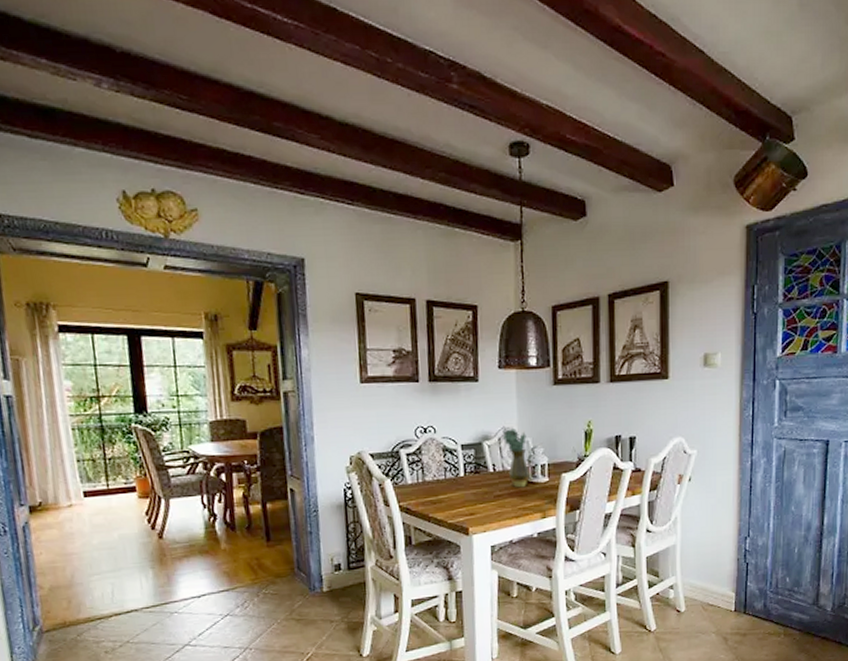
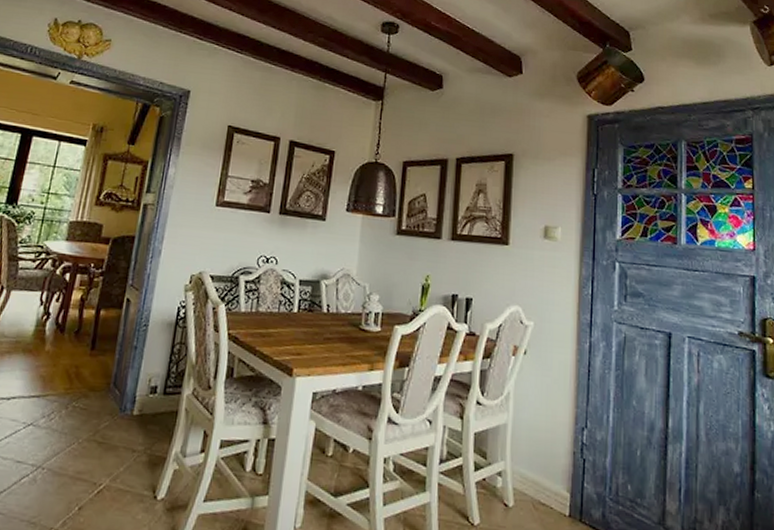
vase: present [502,426,530,488] -> none [340,268,364,334]

